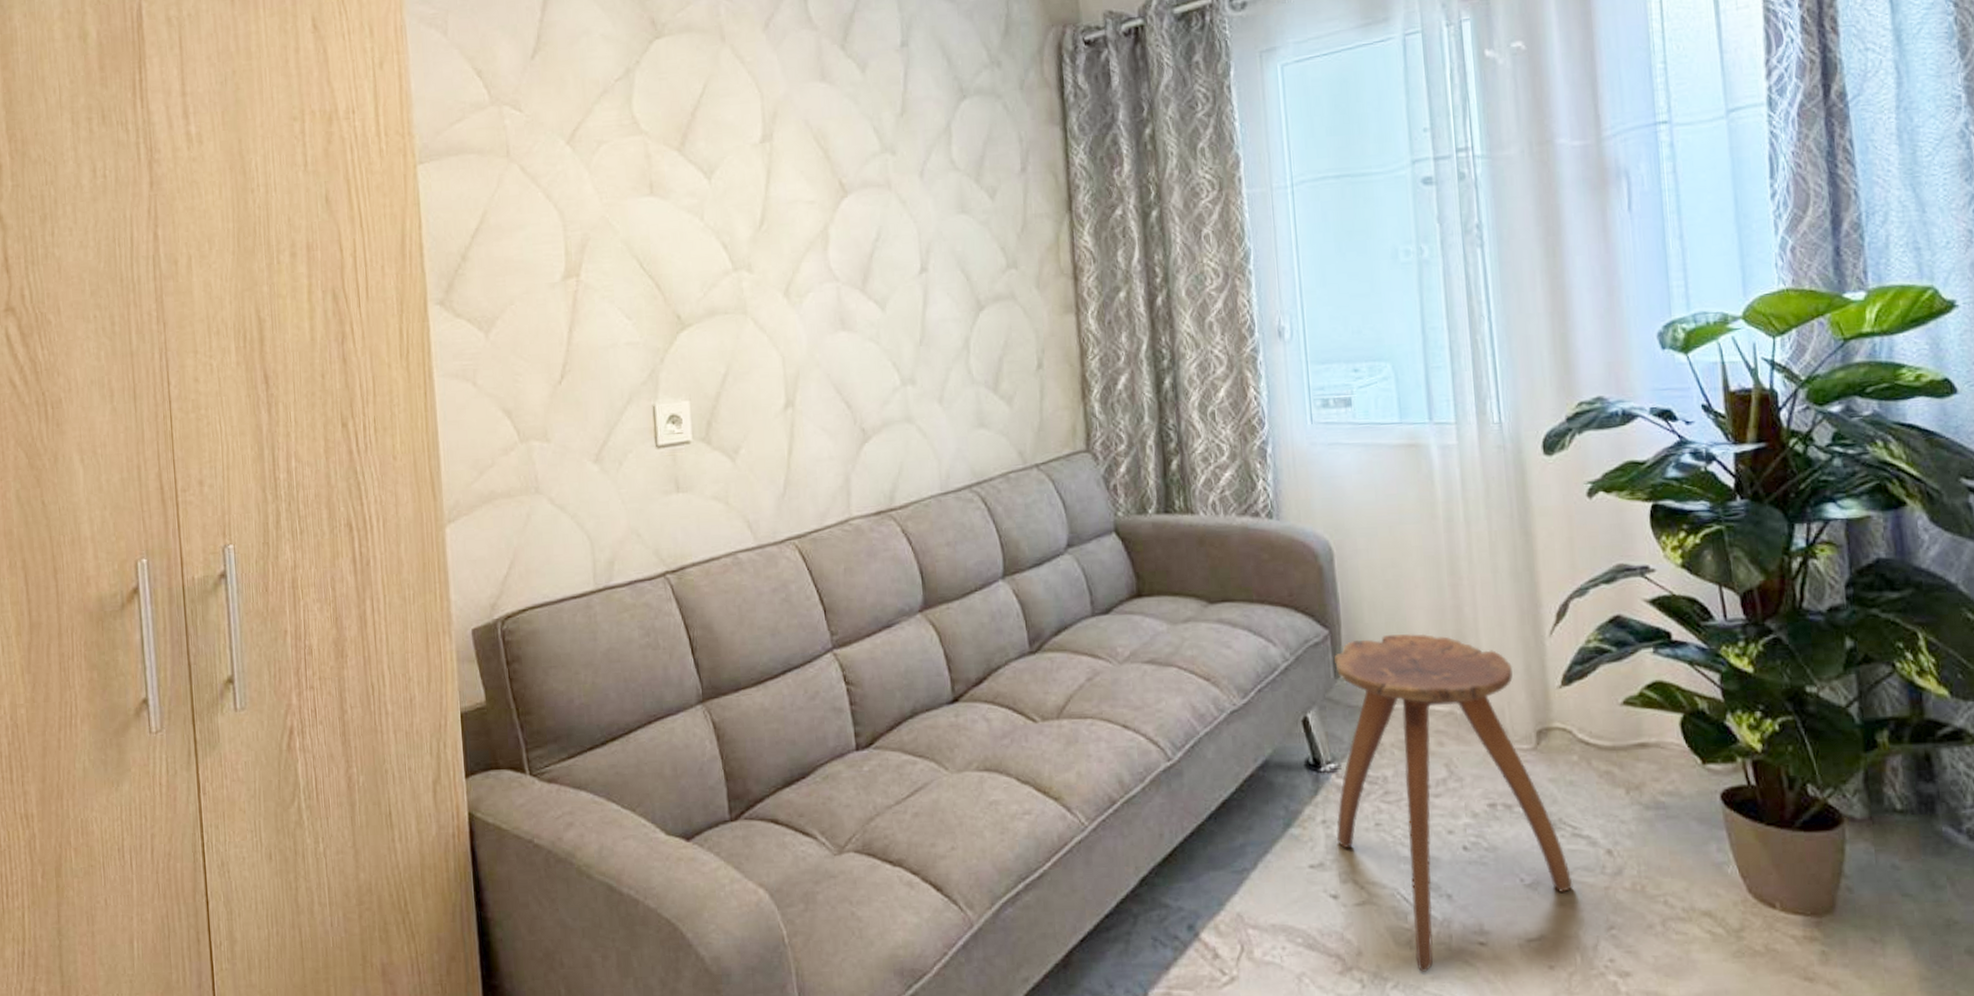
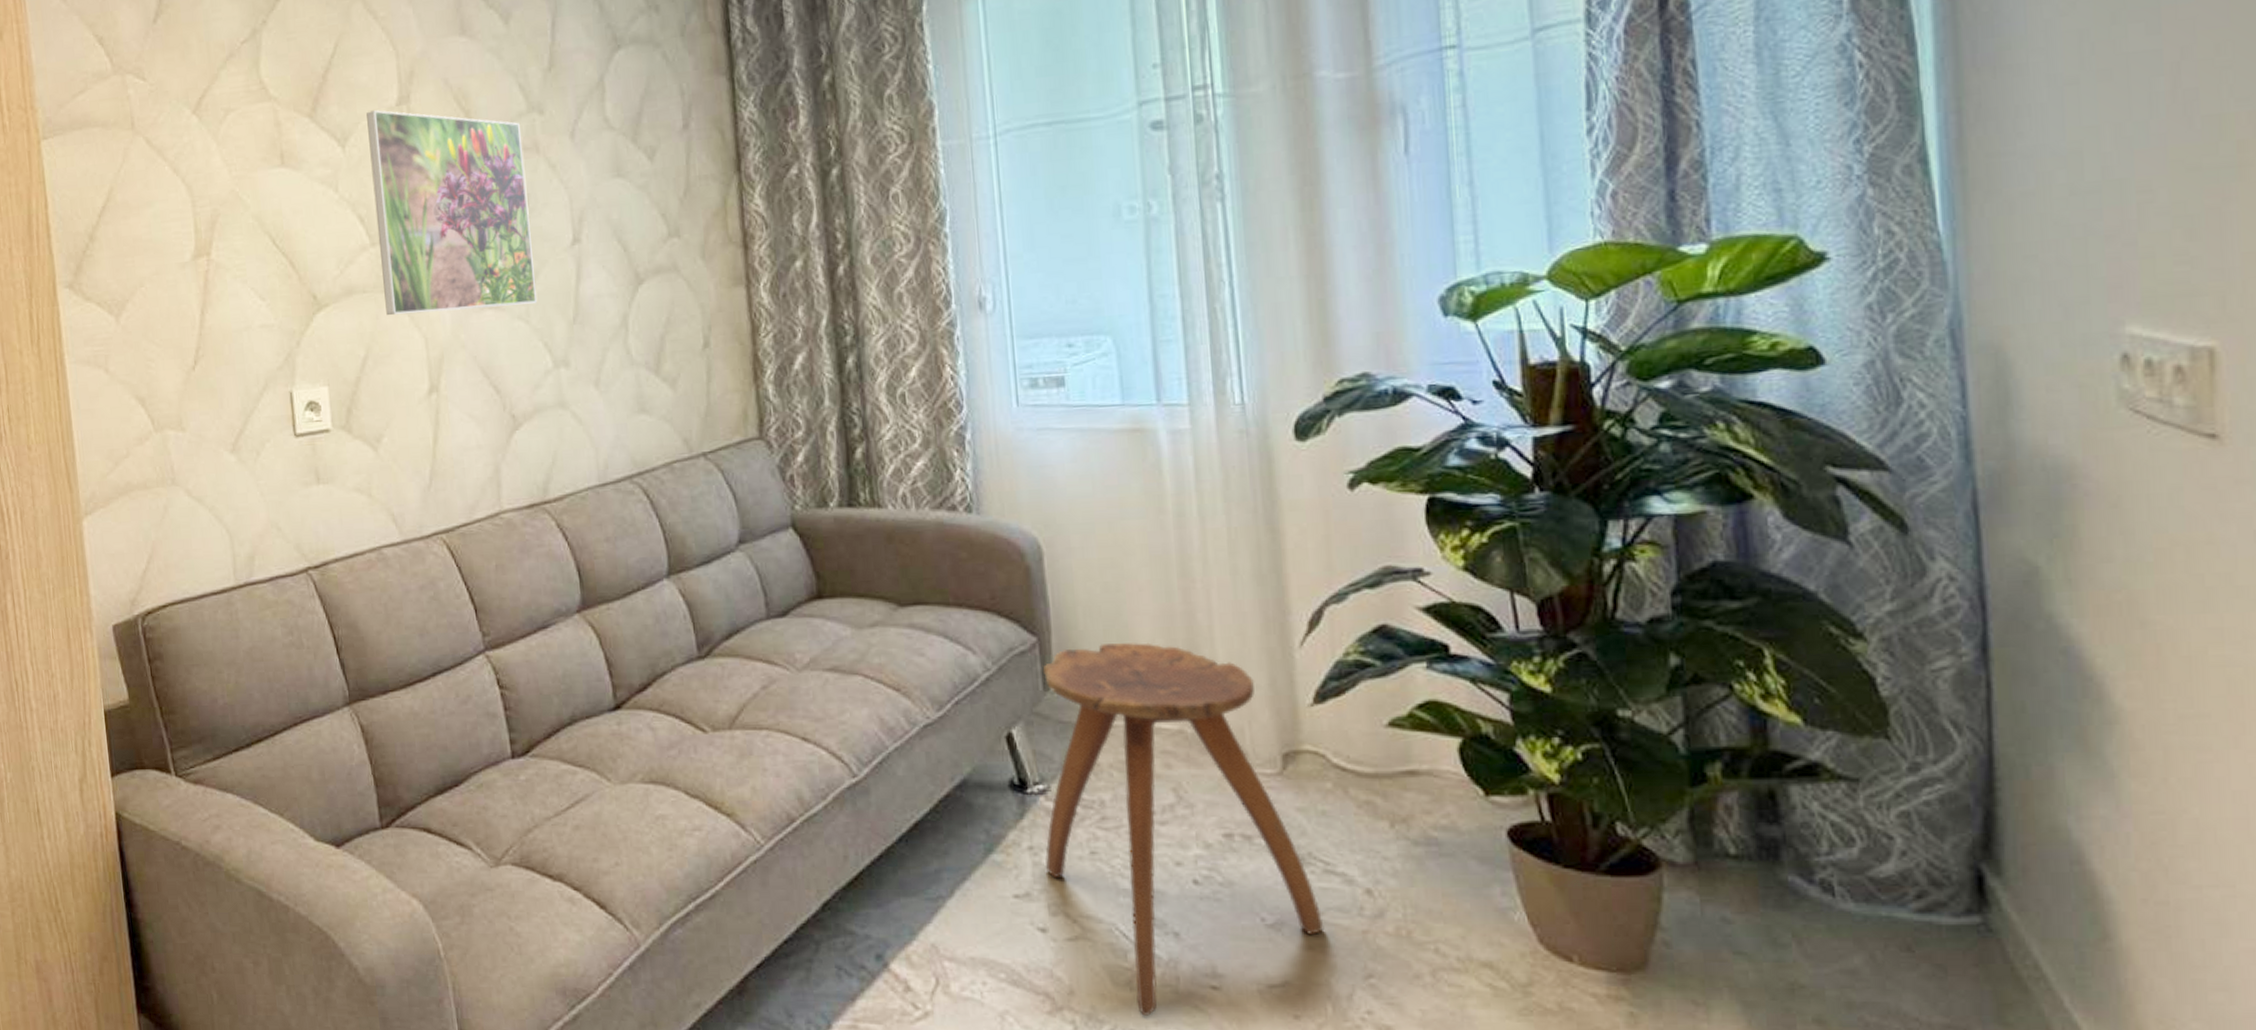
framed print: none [732,146,888,336] -> present [366,110,538,316]

